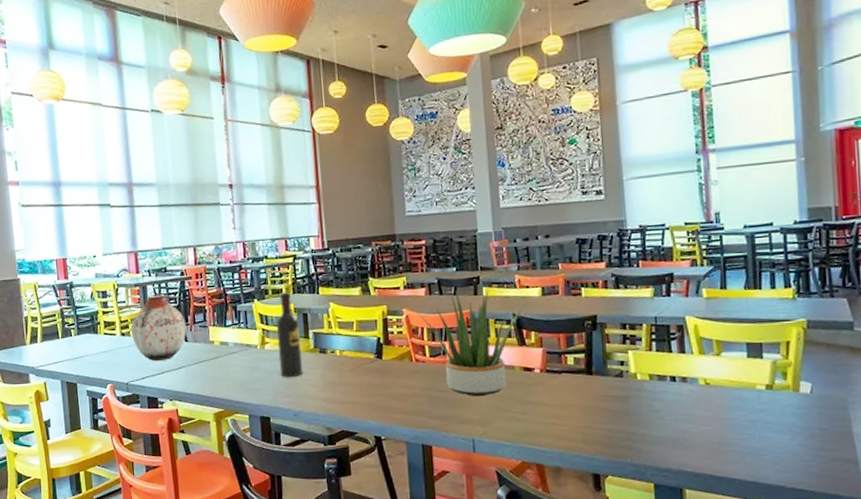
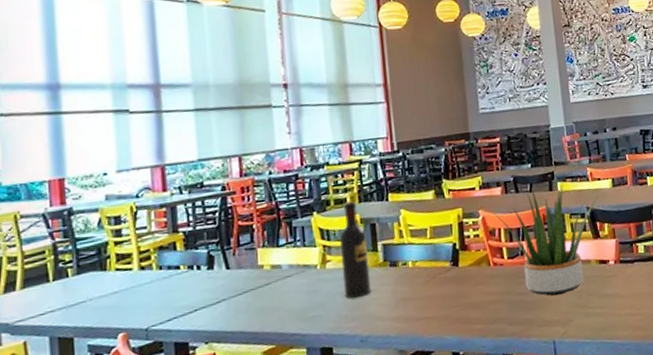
vase: present [131,294,187,361] -> none [154,214,229,297]

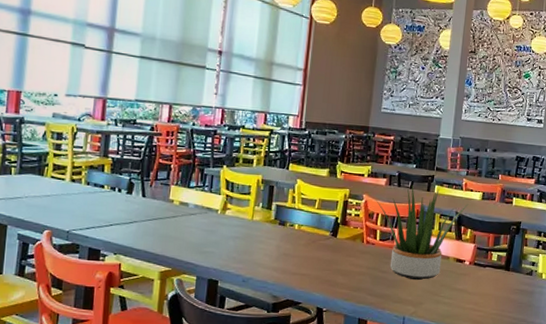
wine bottle: present [339,201,372,299] -> none [236,163,265,245]

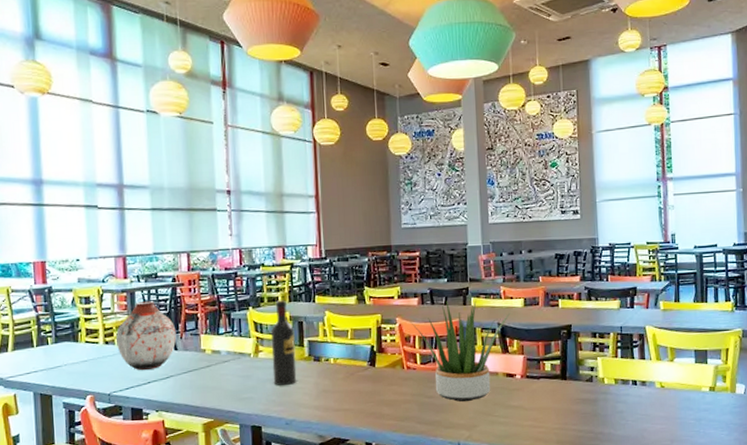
vase: none [83,145,147,213] -> present [116,301,177,371]
wine bottle: none [236,163,265,245] -> present [270,300,297,386]

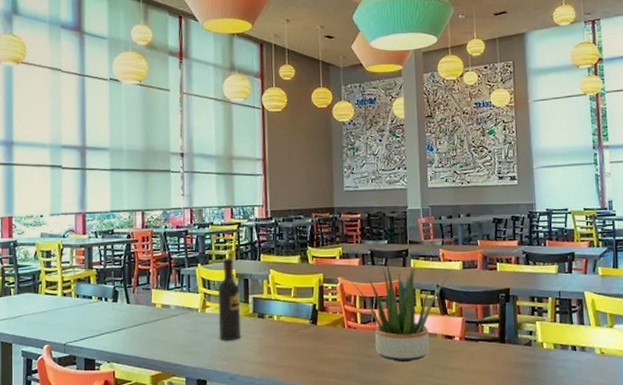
vase: present [116,301,177,371] -> none [74,256,129,323]

